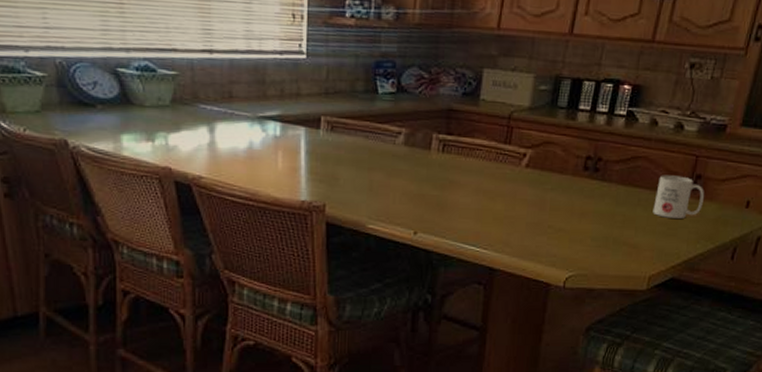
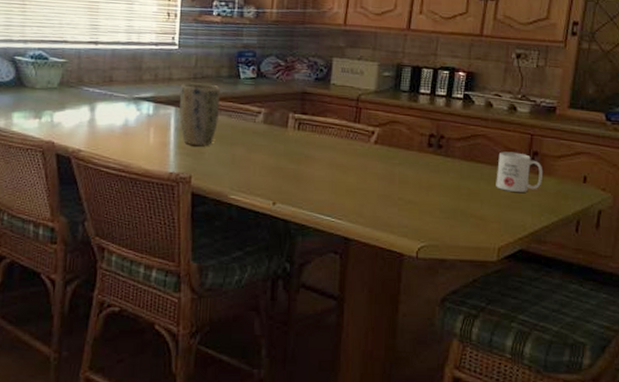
plant pot: none [310,99,356,171] -> present [179,83,221,146]

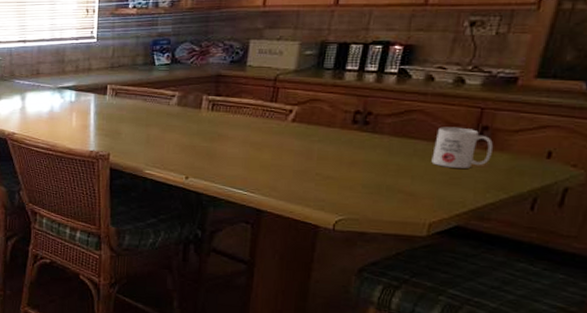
plant pot: present [179,83,221,146] -> none [98,72,136,127]

